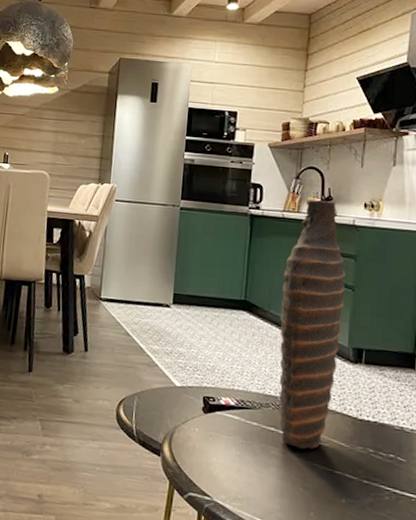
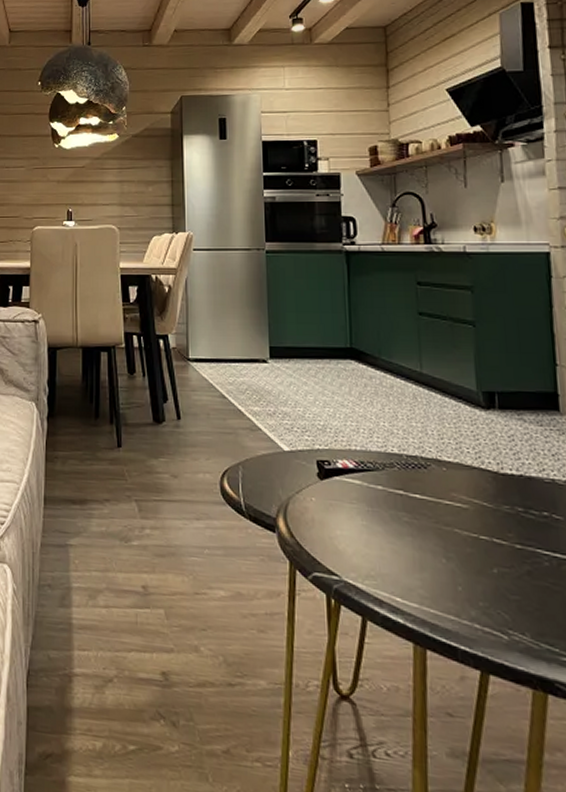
decorative vase: present [279,199,346,450] -> none [391,229,467,514]

